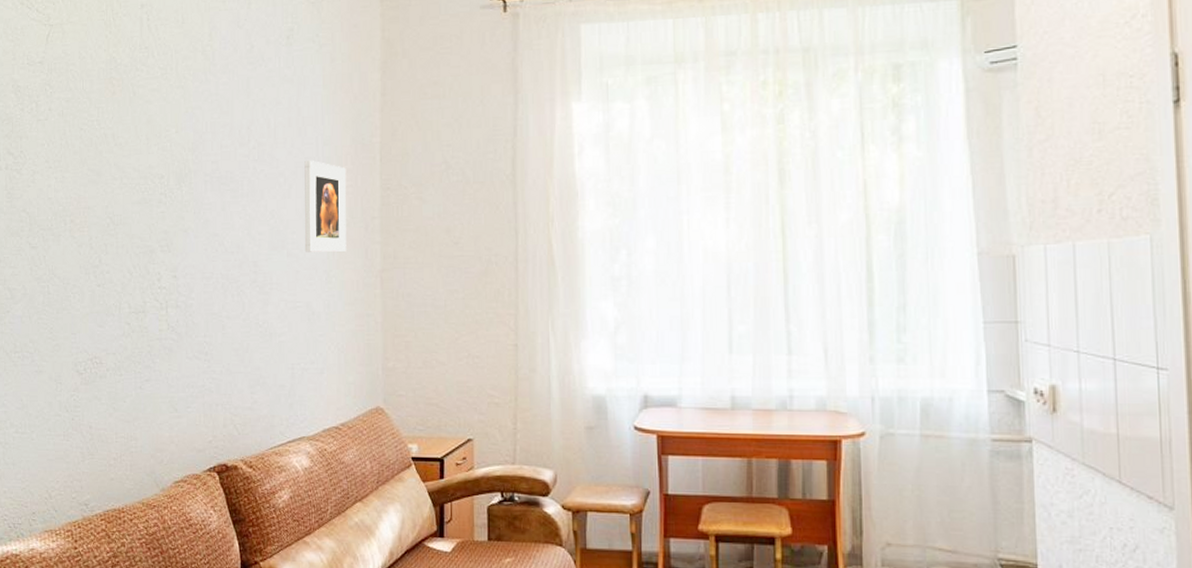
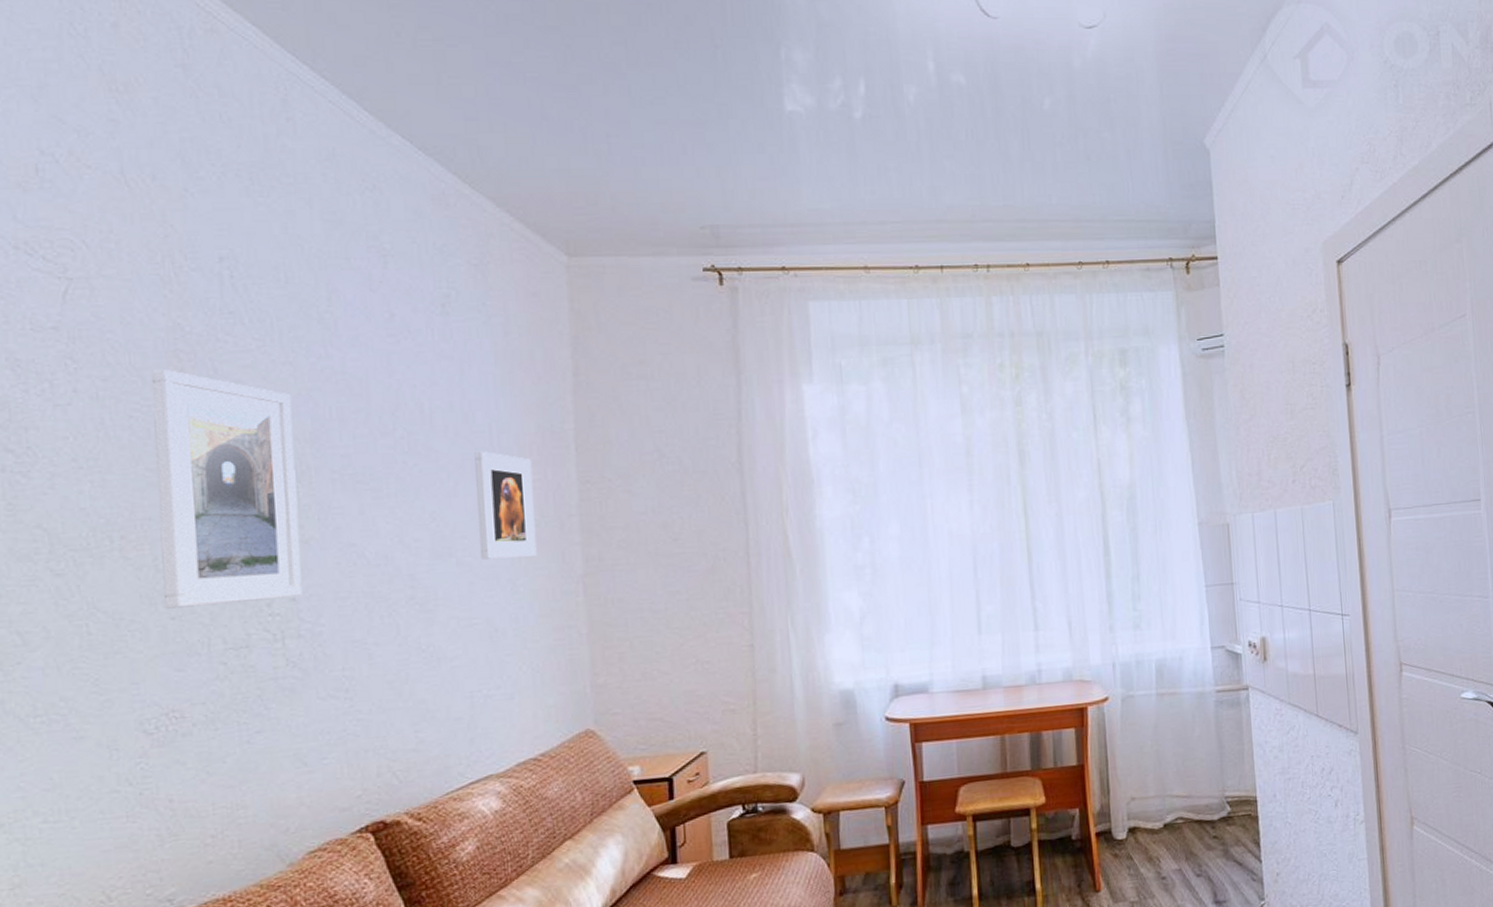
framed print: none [94,92,182,278] -> present [150,368,302,609]

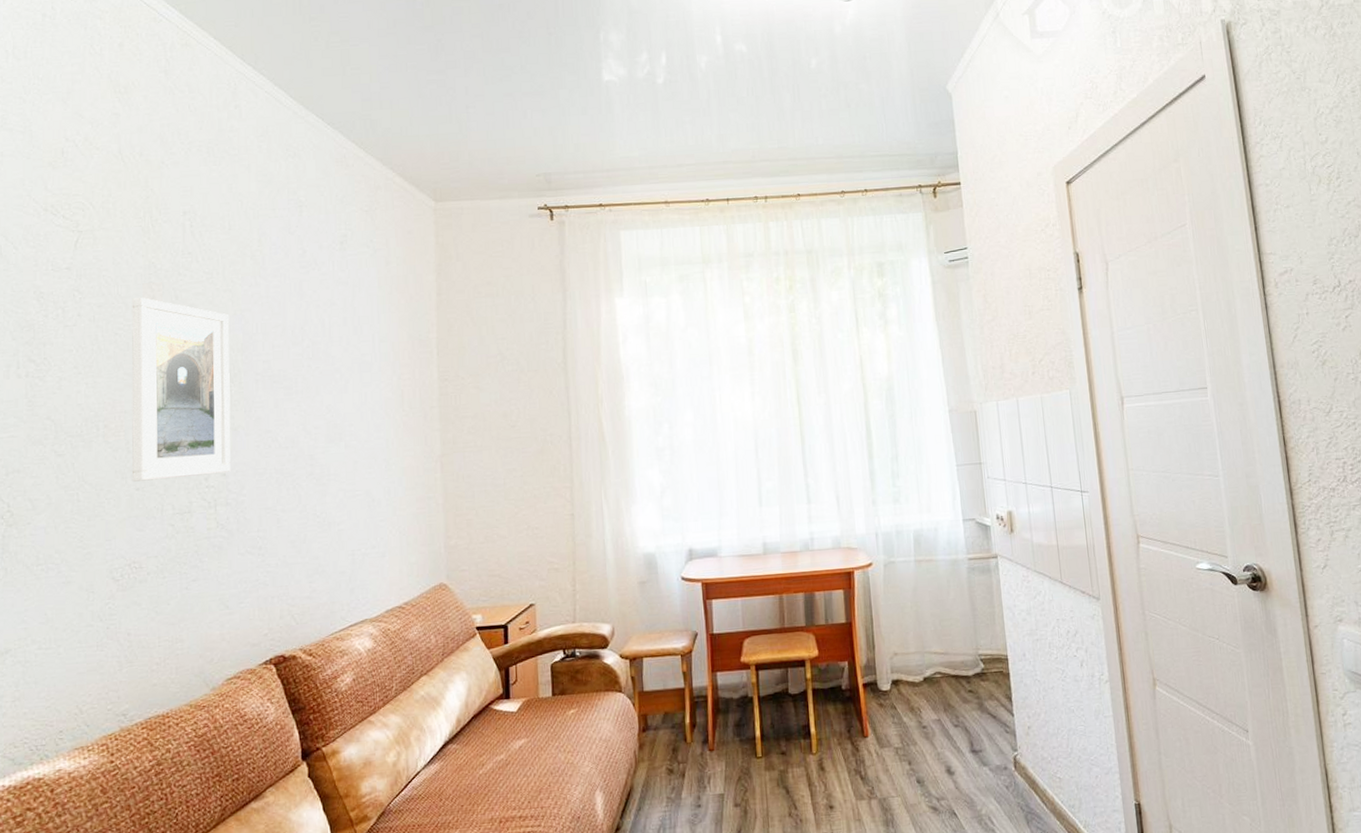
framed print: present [474,450,537,560] -> none [361,356,406,443]

